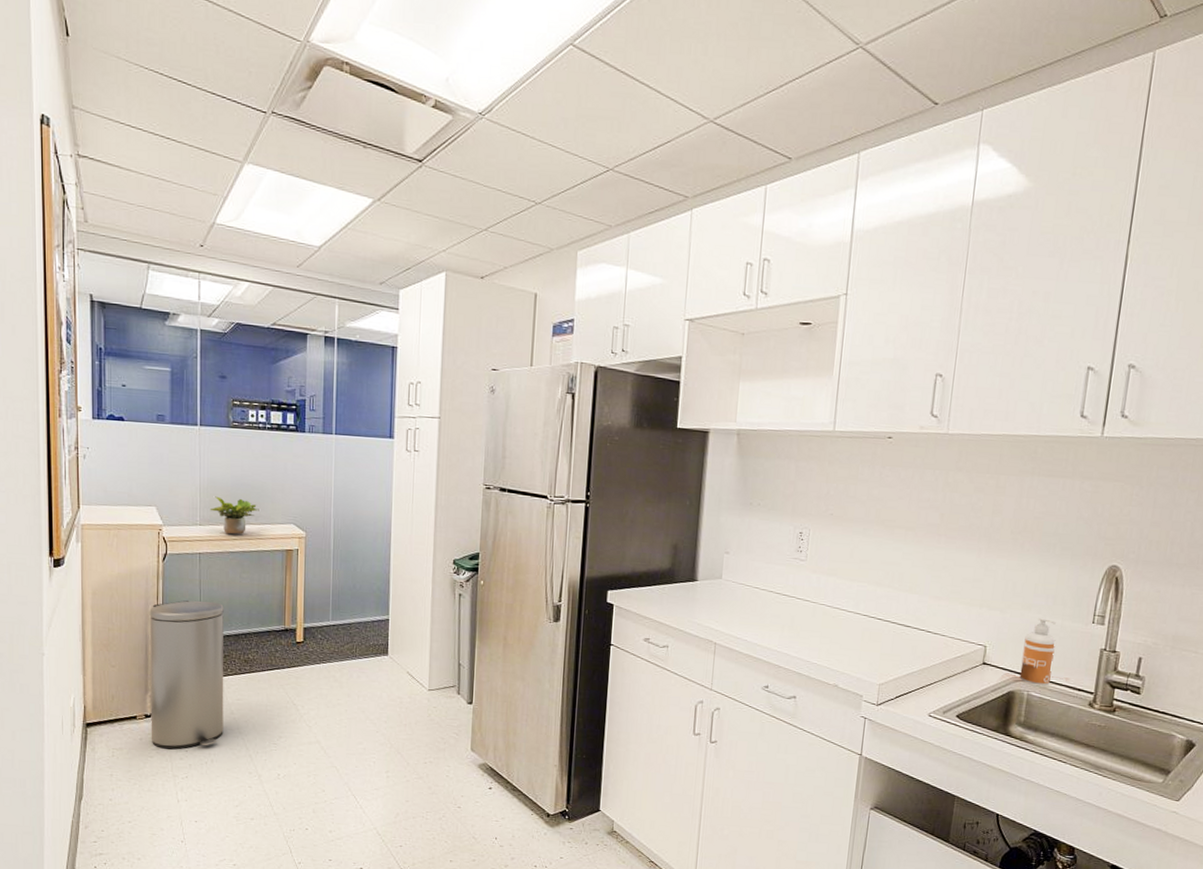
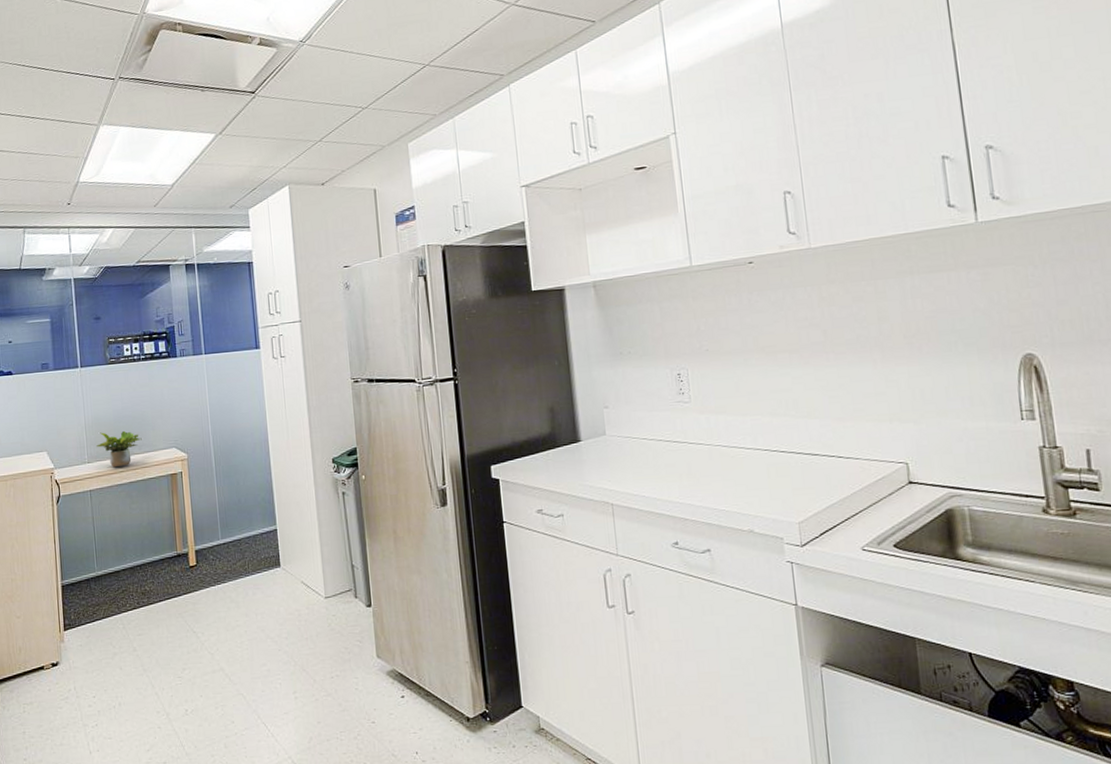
pedal bin: present [149,600,224,750] -> none [48,537,128,698]
soap dispenser: present [1019,617,1056,686] -> none [949,422,991,498]

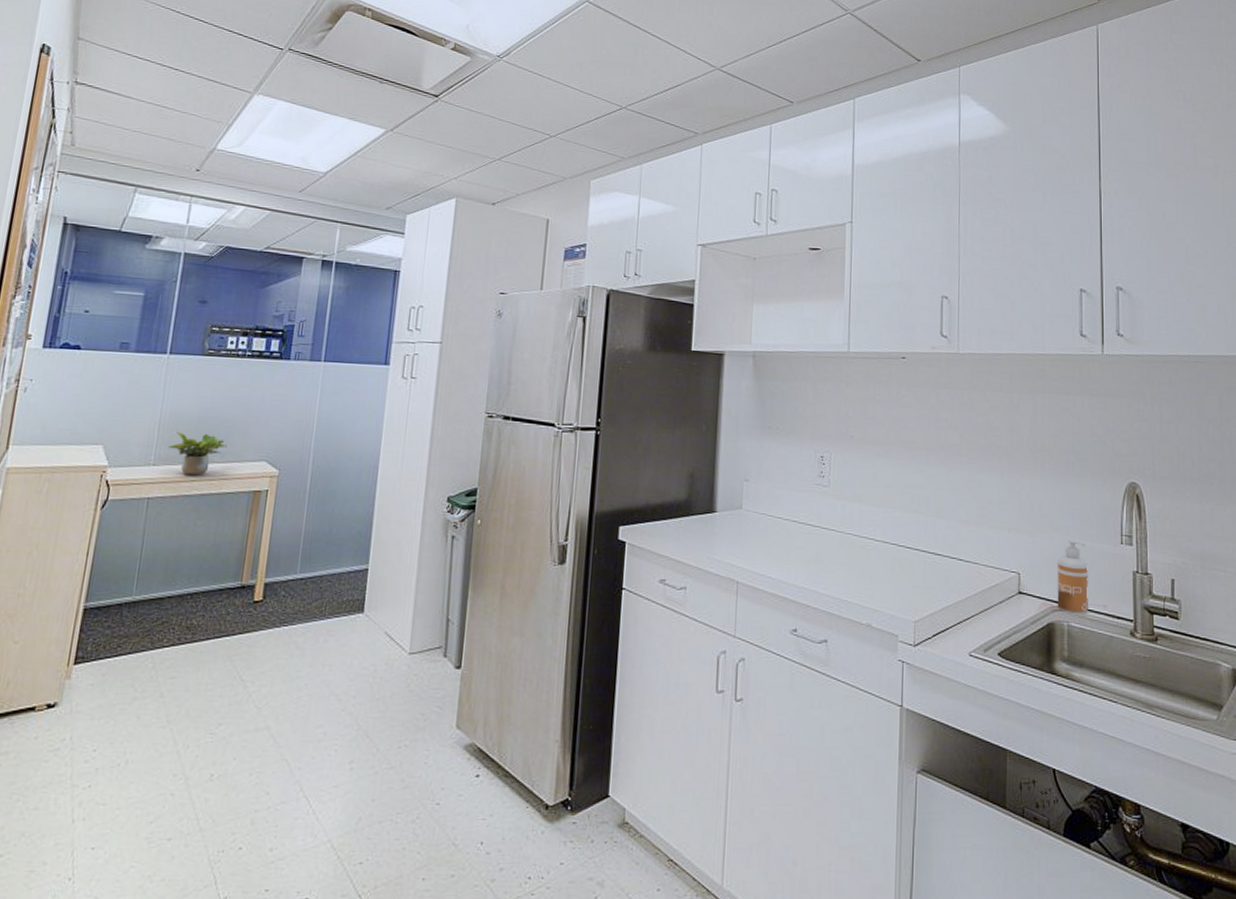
soap dispenser: none [949,422,991,498] -> present [1057,539,1088,615]

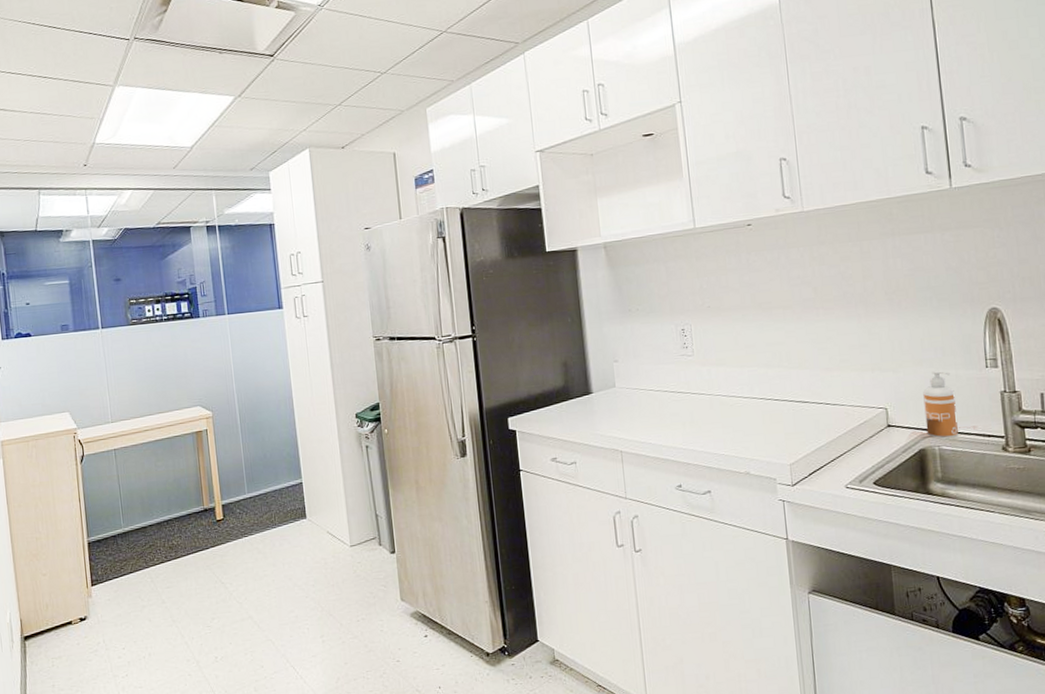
potted plant: present [167,432,228,476] -> none [119,390,166,427]

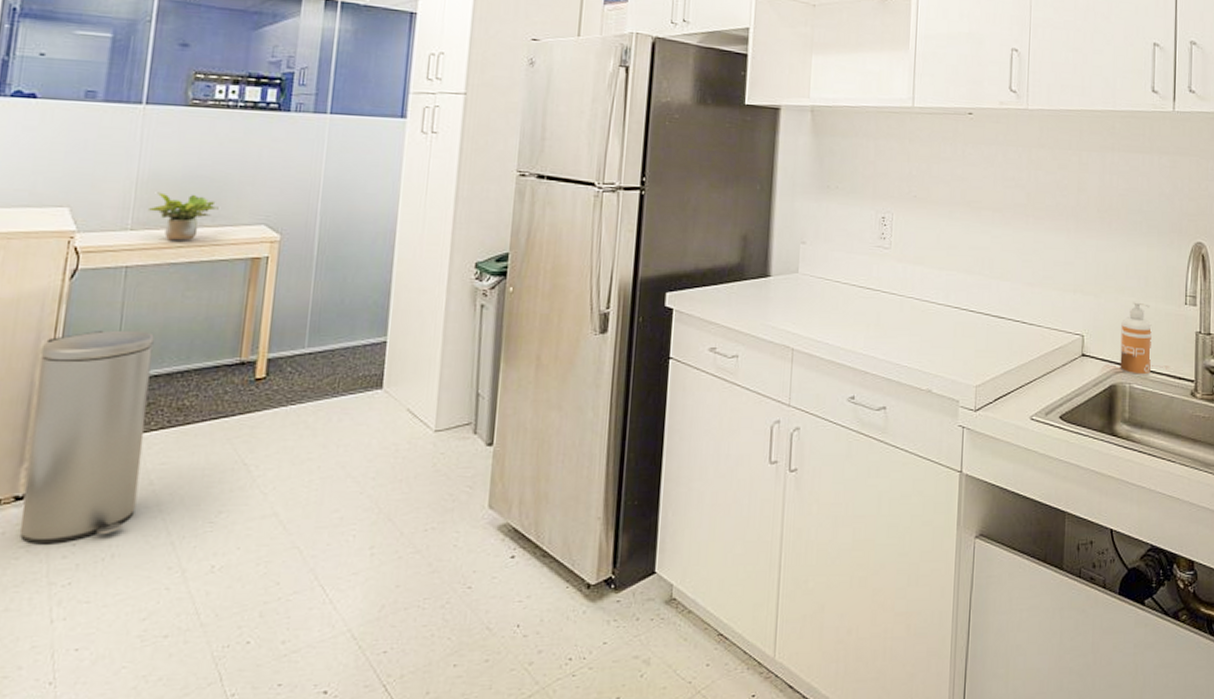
pedal bin: none [73,494,157,650] -> present [19,330,154,545]
potted plant: none [119,390,166,427] -> present [147,192,219,241]

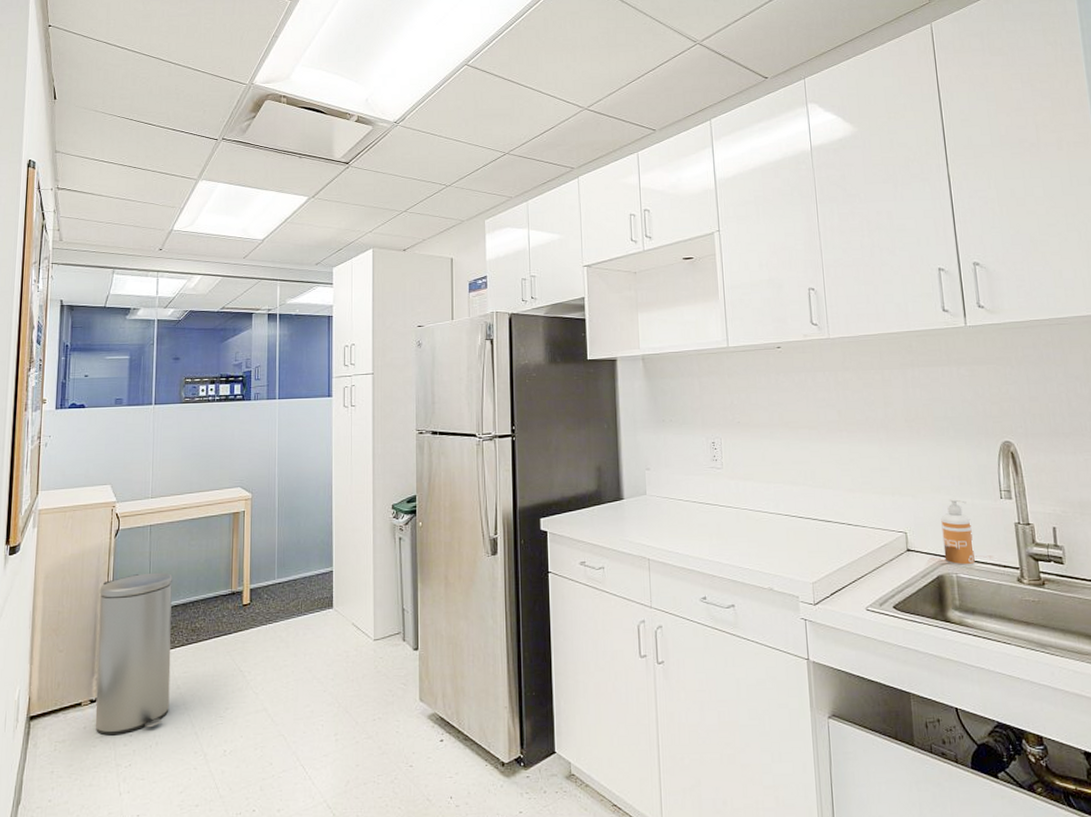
potted plant: present [147,192,219,241] -> none [161,468,208,504]

